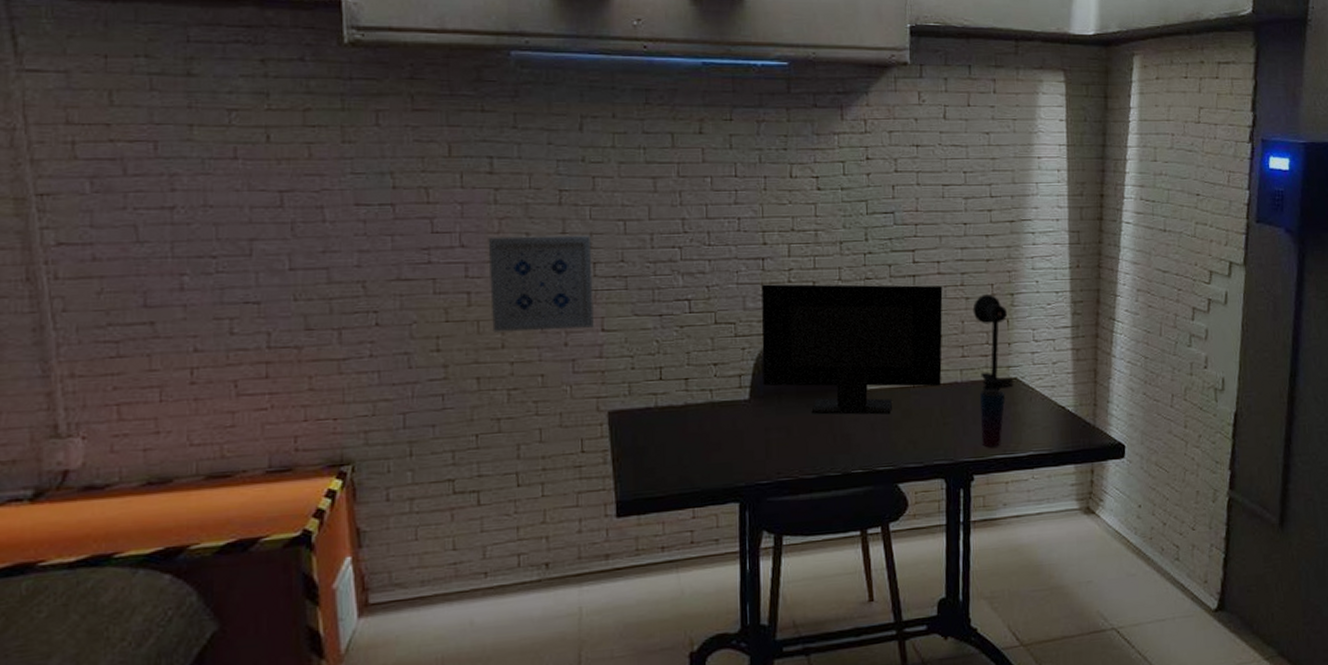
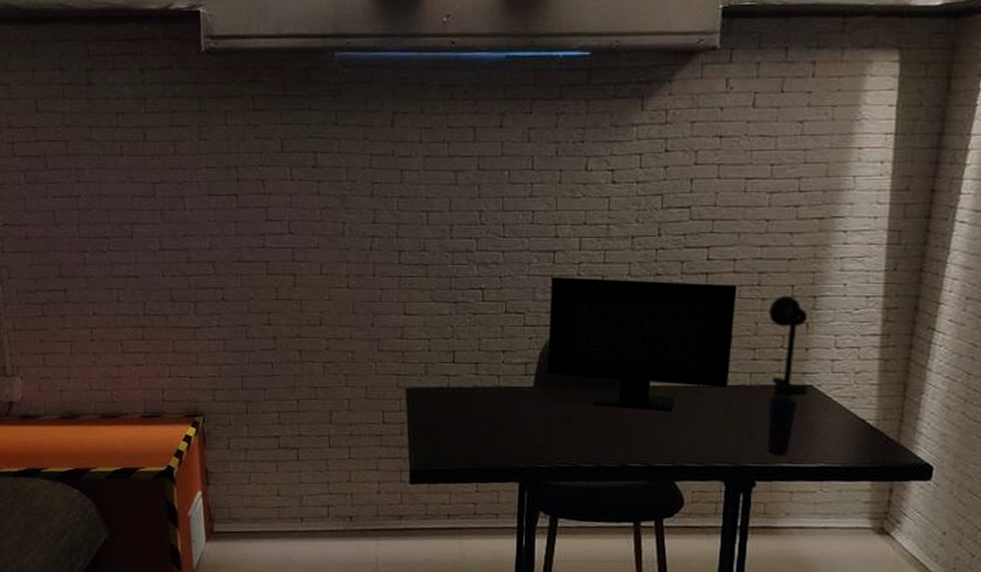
wall art: present [488,235,594,333] -> none [311,225,398,312]

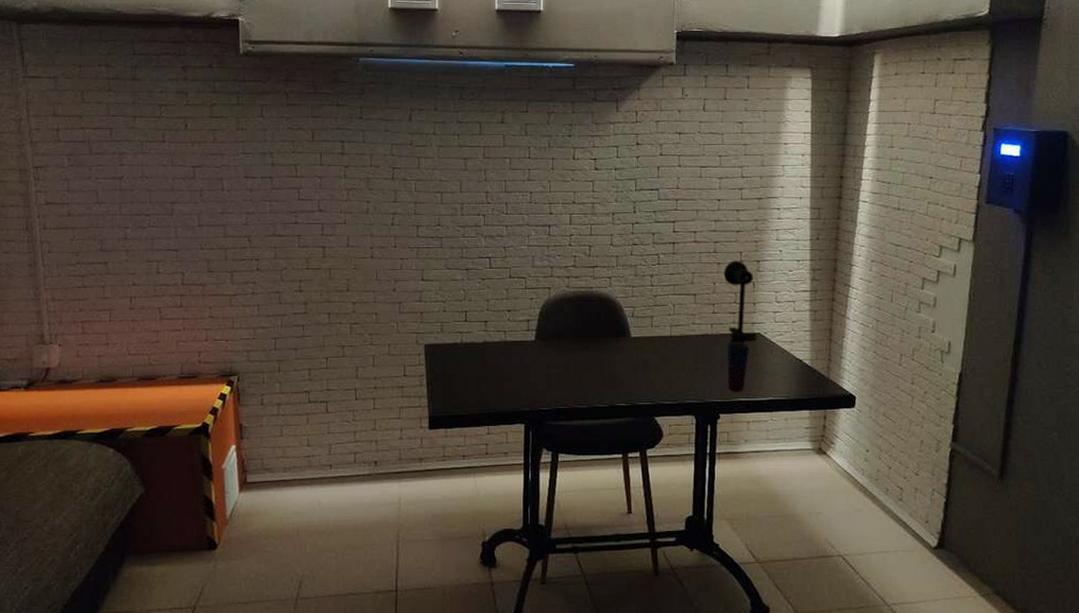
computer monitor: present [548,277,737,412] -> none [546,247,698,358]

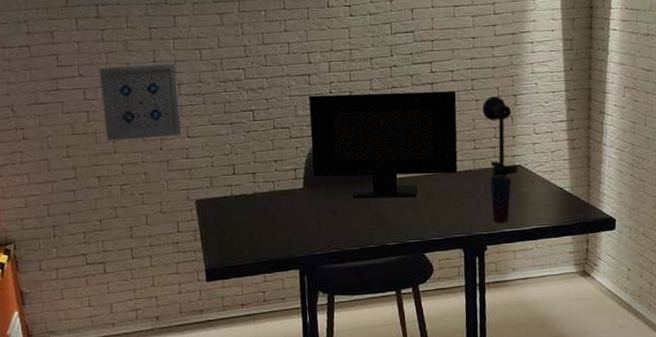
wall art: none [339,204,416,279] -> present [99,62,181,142]
computer monitor: none [546,247,698,358] -> present [309,90,458,199]

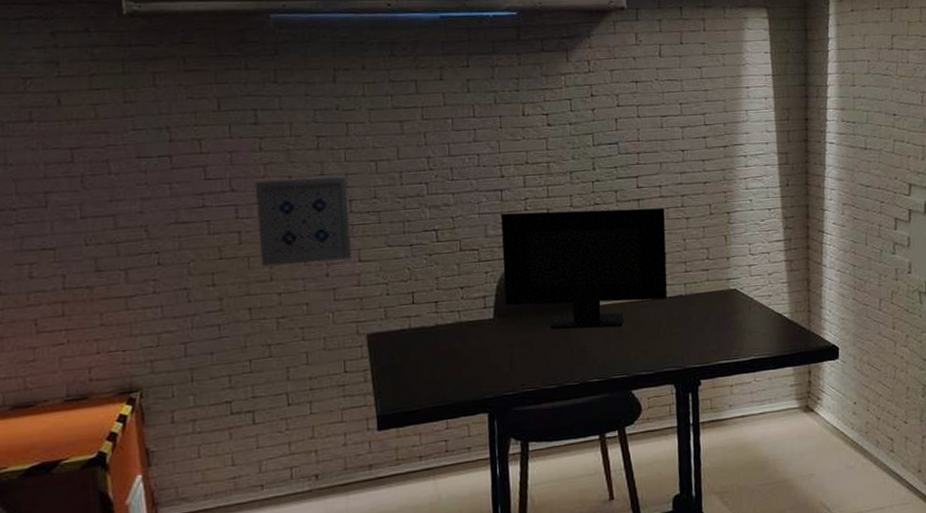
desk lamp: present [482,96,519,177] -> none [693,214,734,302]
cup: present [490,175,512,223] -> none [703,300,727,354]

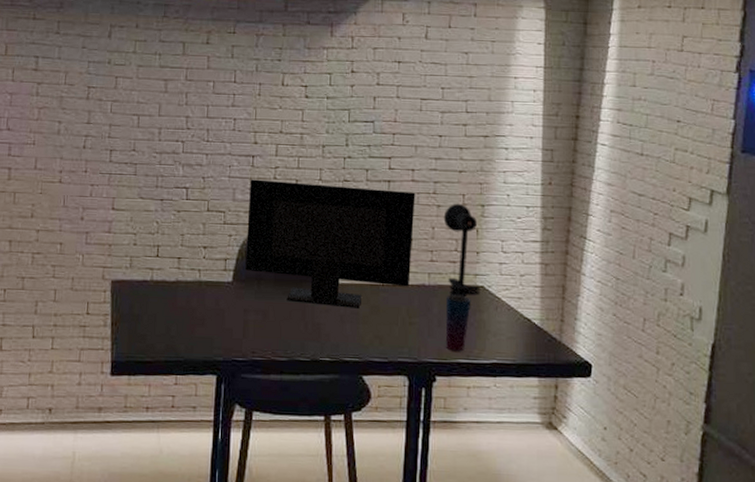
wall art: present [255,175,352,267] -> none [25,123,110,206]
desk lamp: none [693,214,734,302] -> present [443,204,480,298]
cup: none [703,300,727,354] -> present [446,294,471,352]

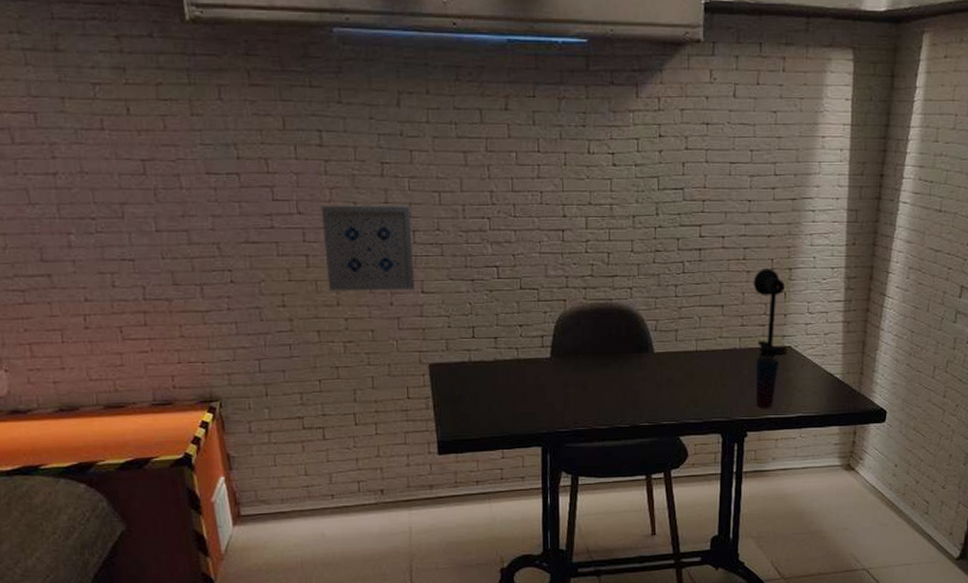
wall art: none [25,123,110,206] -> present [321,205,415,292]
computer monitor: present [245,179,415,308] -> none [561,254,726,375]

